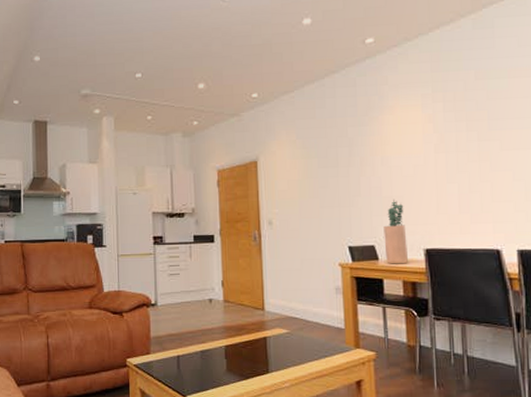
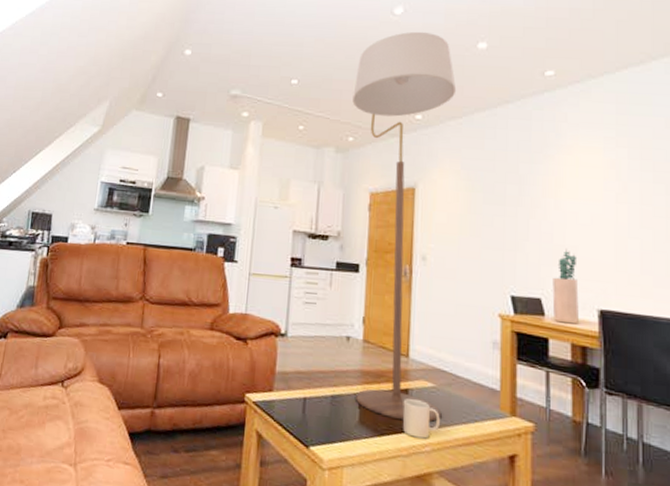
floor lamp: none [193,14,297,364] -> present [352,31,457,422]
mug: none [263,344,296,377] -> present [402,398,440,439]

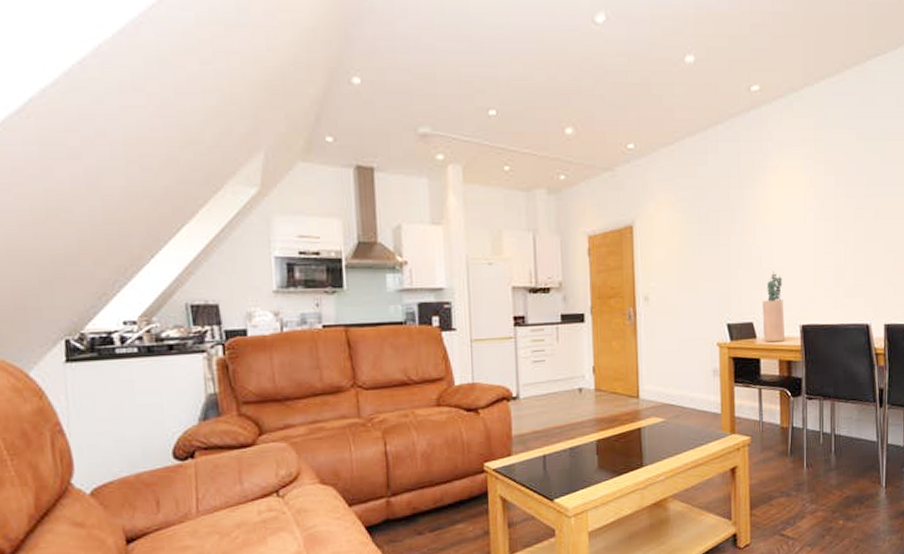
floor lamp: present [352,31,457,422] -> none [559,44,672,458]
mug: present [402,398,440,439] -> none [637,435,671,471]

